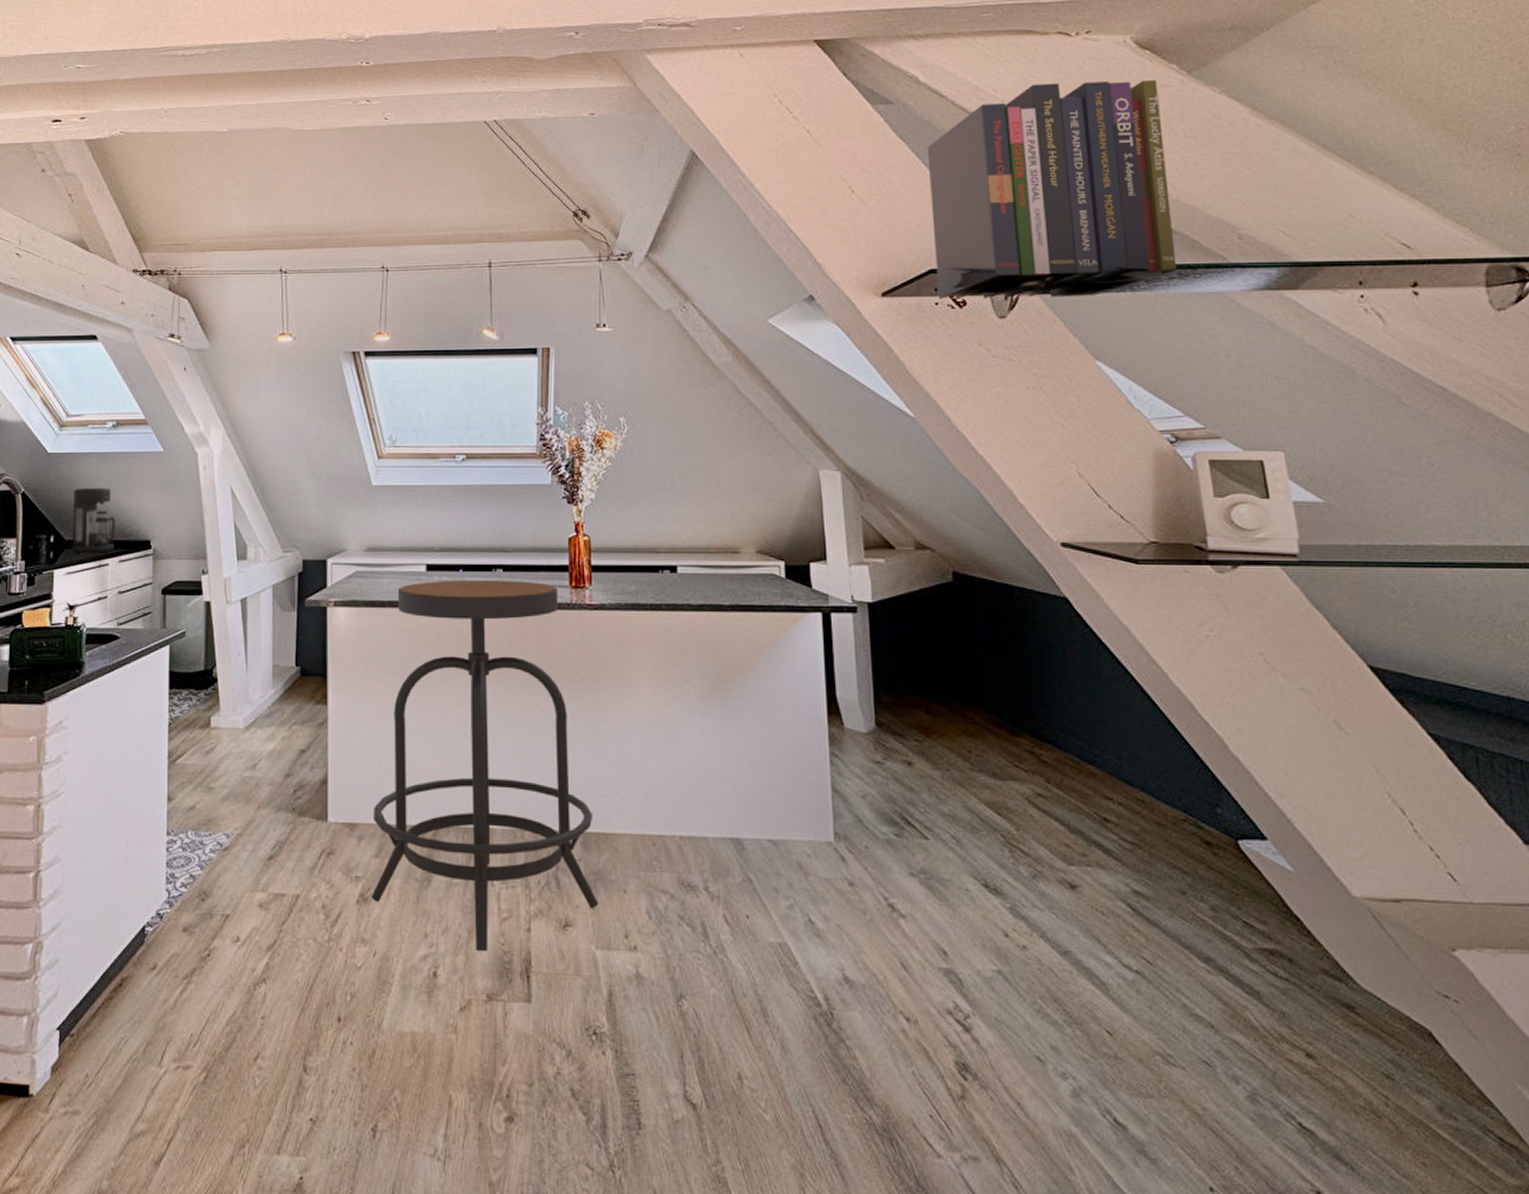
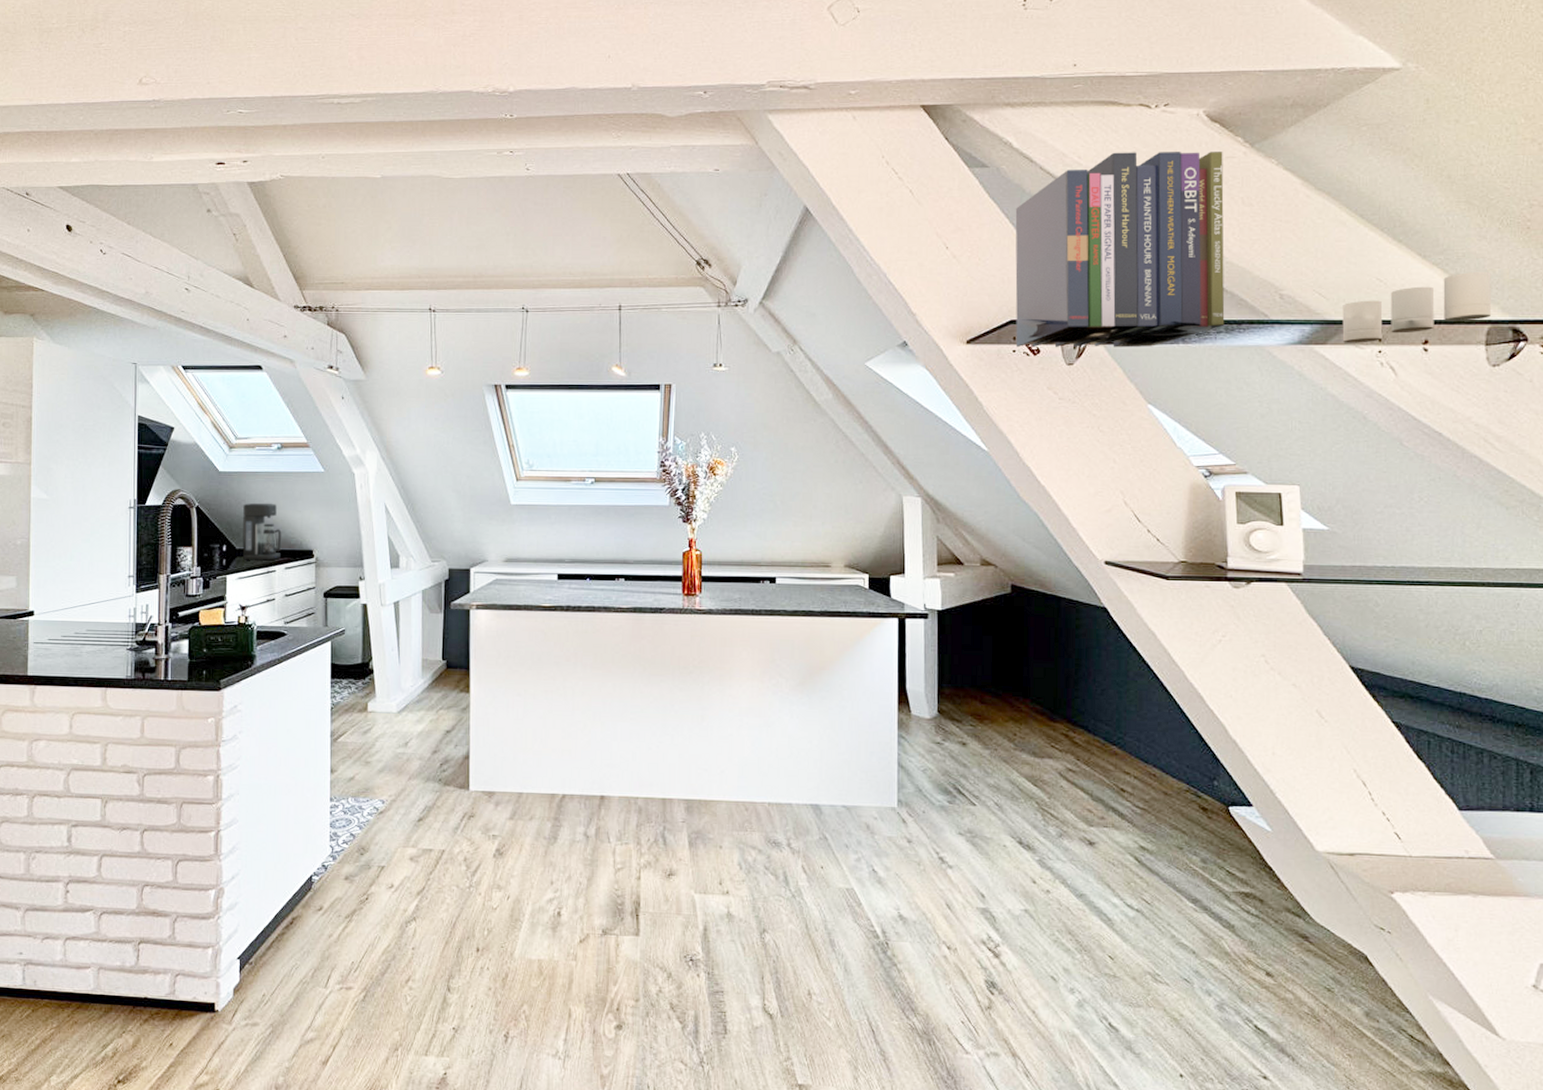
bar stool: present [371,580,599,952] -> none [506,587,699,896]
candle: none [1312,203,1489,288] -> present [1342,271,1492,343]

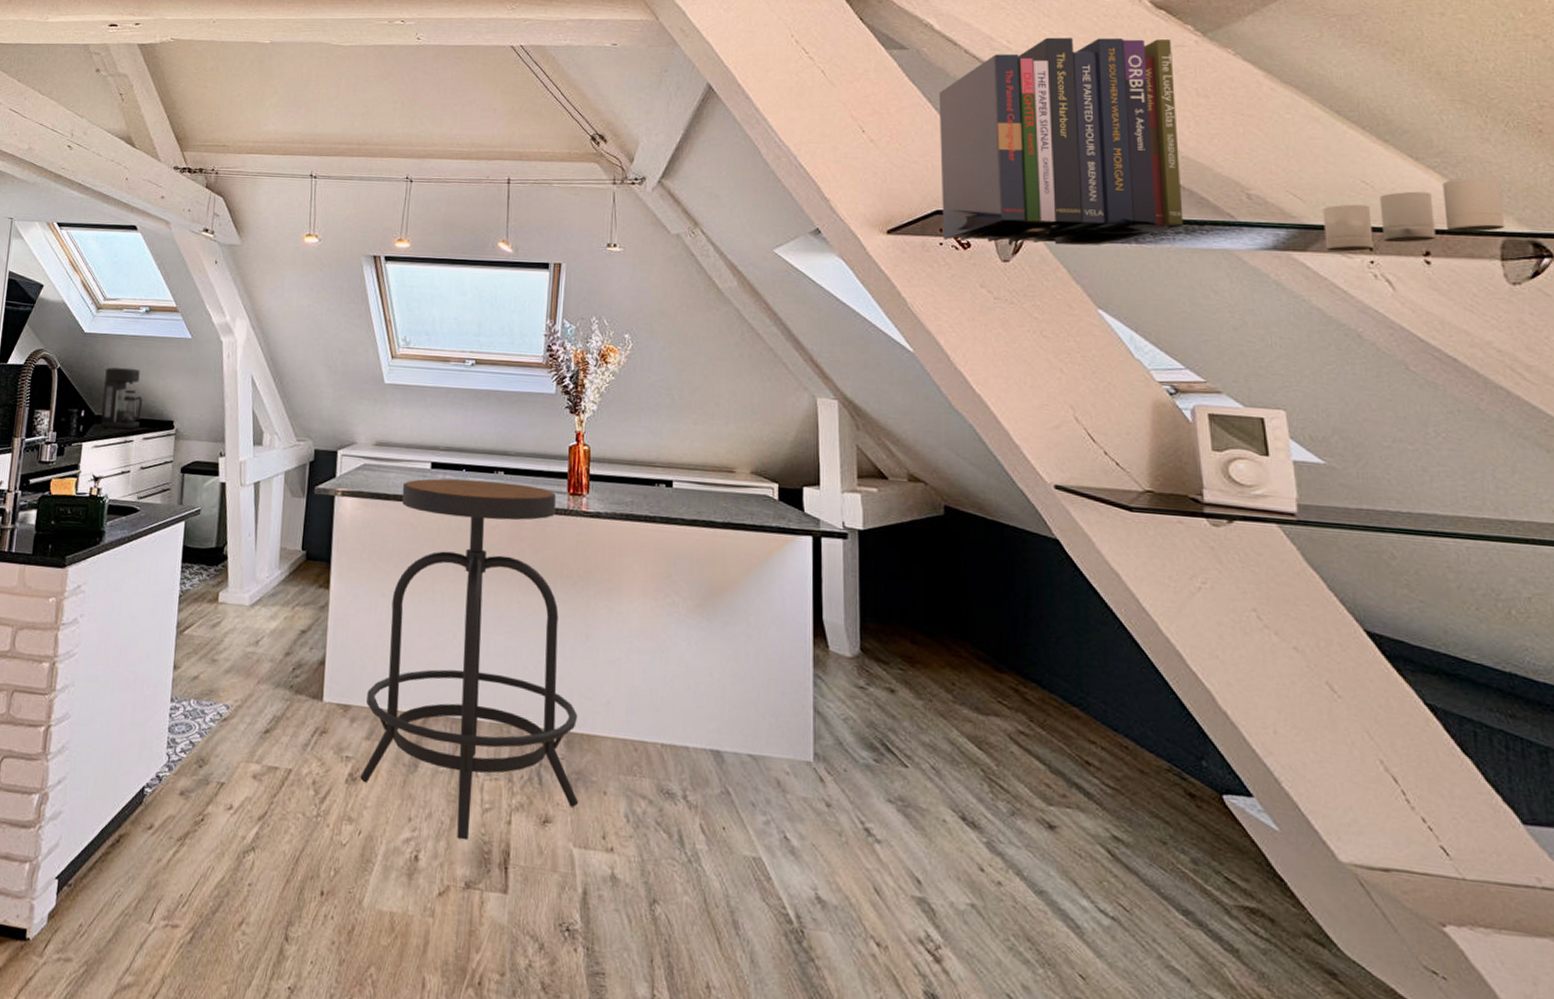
bar stool: none [506,587,699,896] -> present [360,478,579,841]

